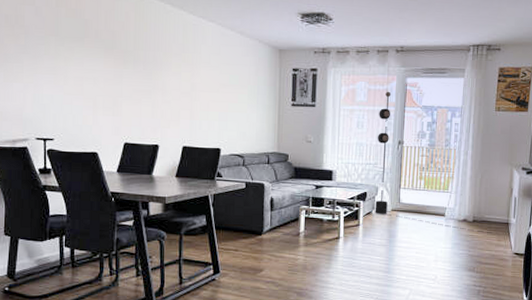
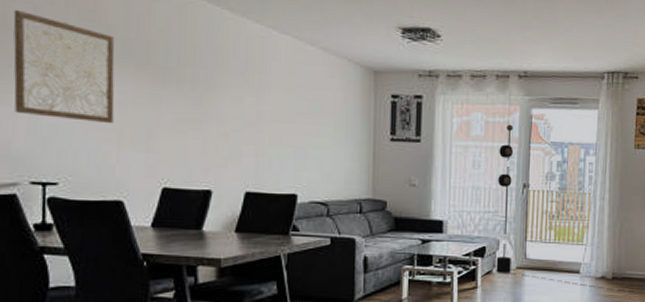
wall art: none [22,10,91,95] -> present [13,9,115,124]

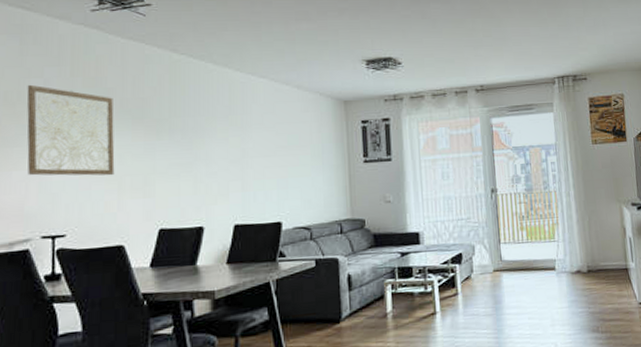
floor lamp: present [496,124,635,292] -> none [465,135,612,284]

